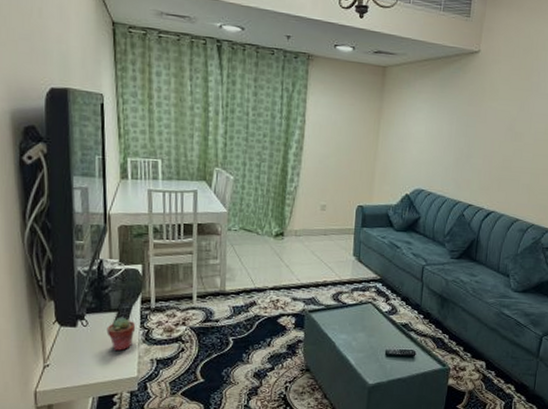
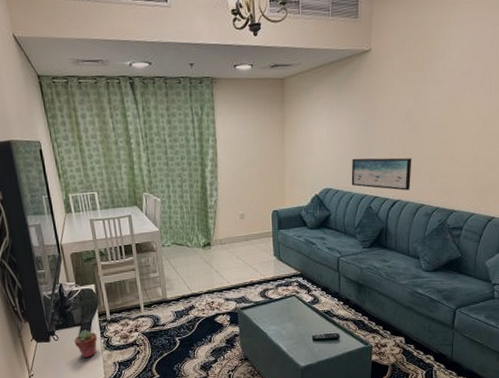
wall art: none [445,161,511,202] -> present [351,157,412,191]

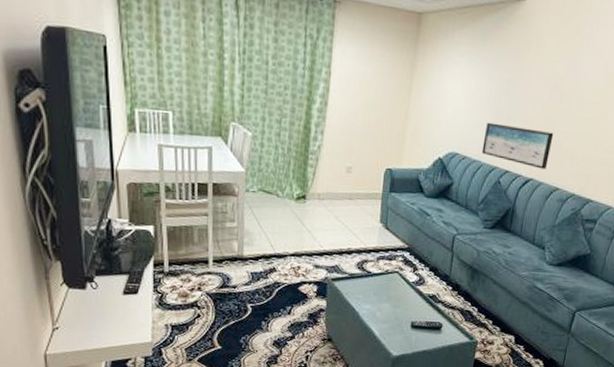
potted succulent: present [74,329,98,359] -> none [118,280,149,316]

